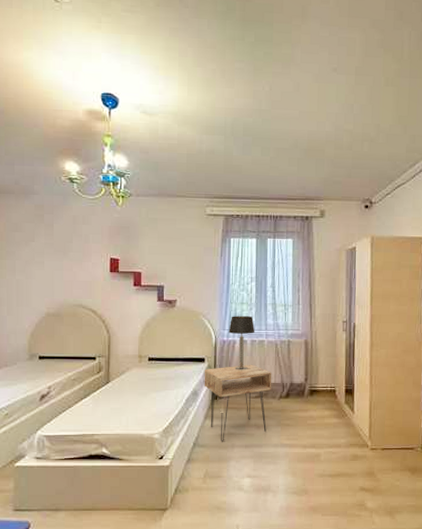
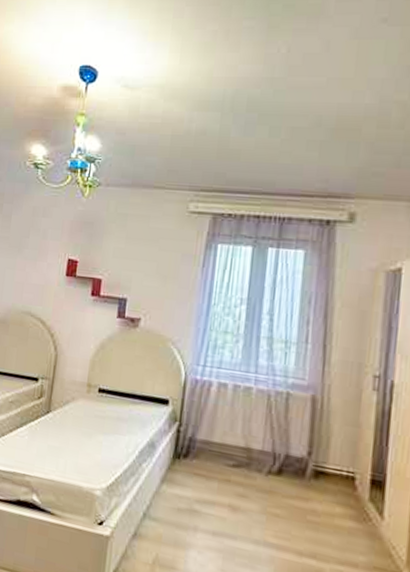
nightstand: present [204,364,272,442] -> none [164,414,260,520]
table lamp: present [228,316,255,370] -> none [203,347,241,425]

